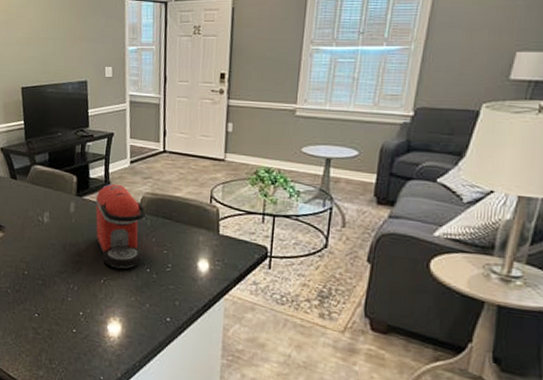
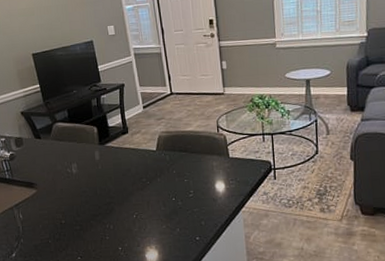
coffee maker: present [95,183,146,269] -> none [117,128,168,203]

